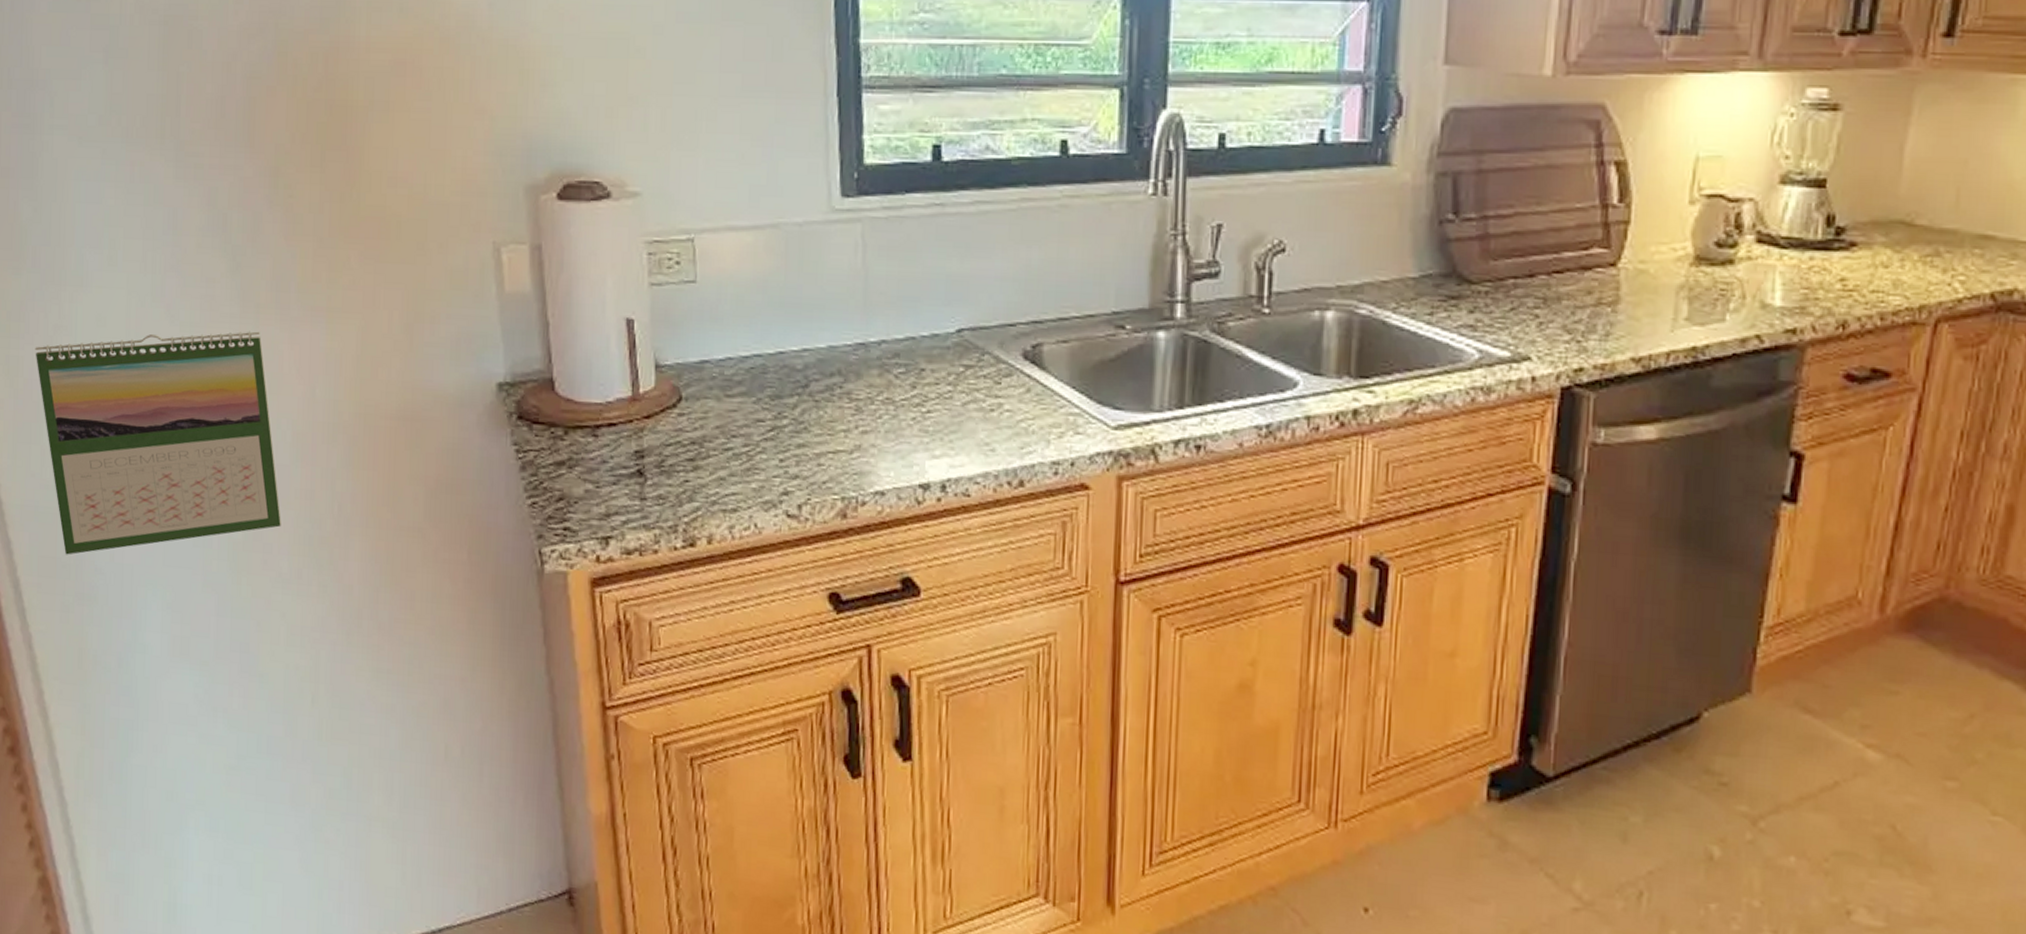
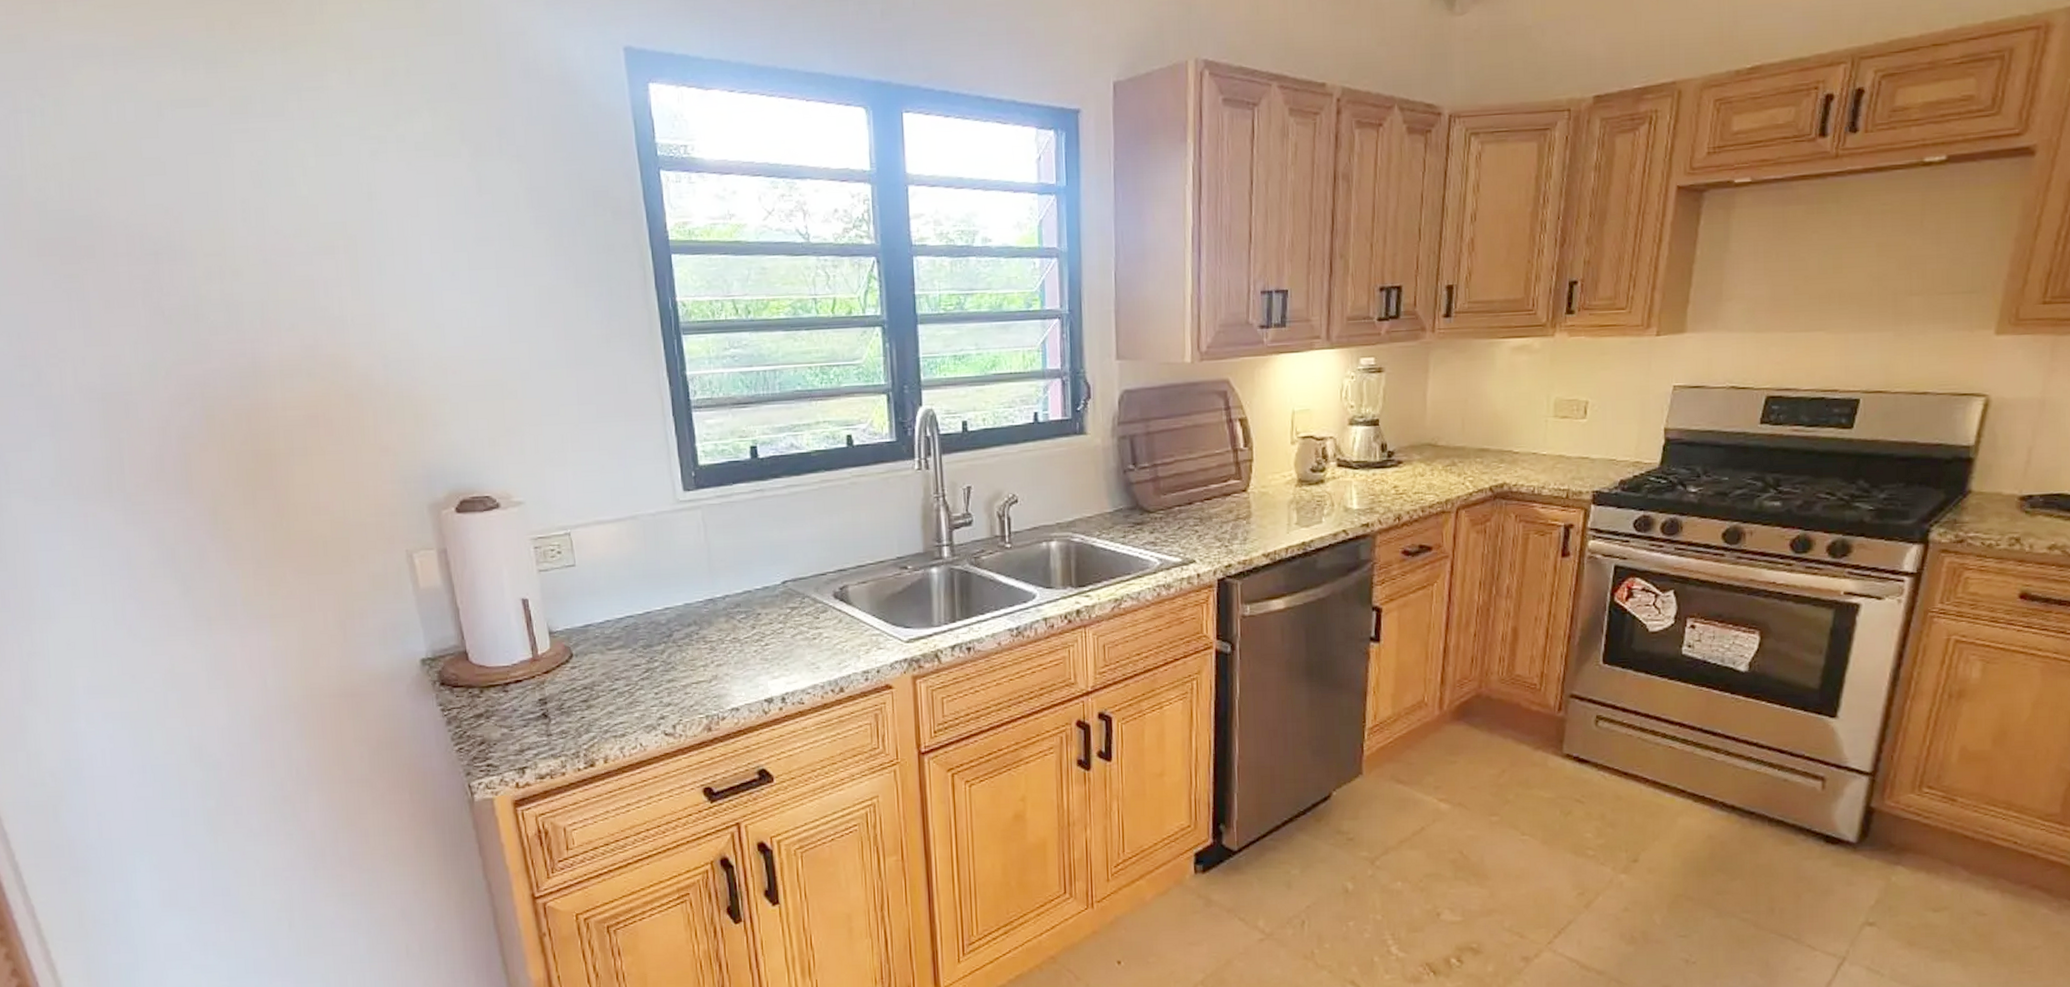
calendar: present [35,331,281,555] -> none [12,639,248,838]

